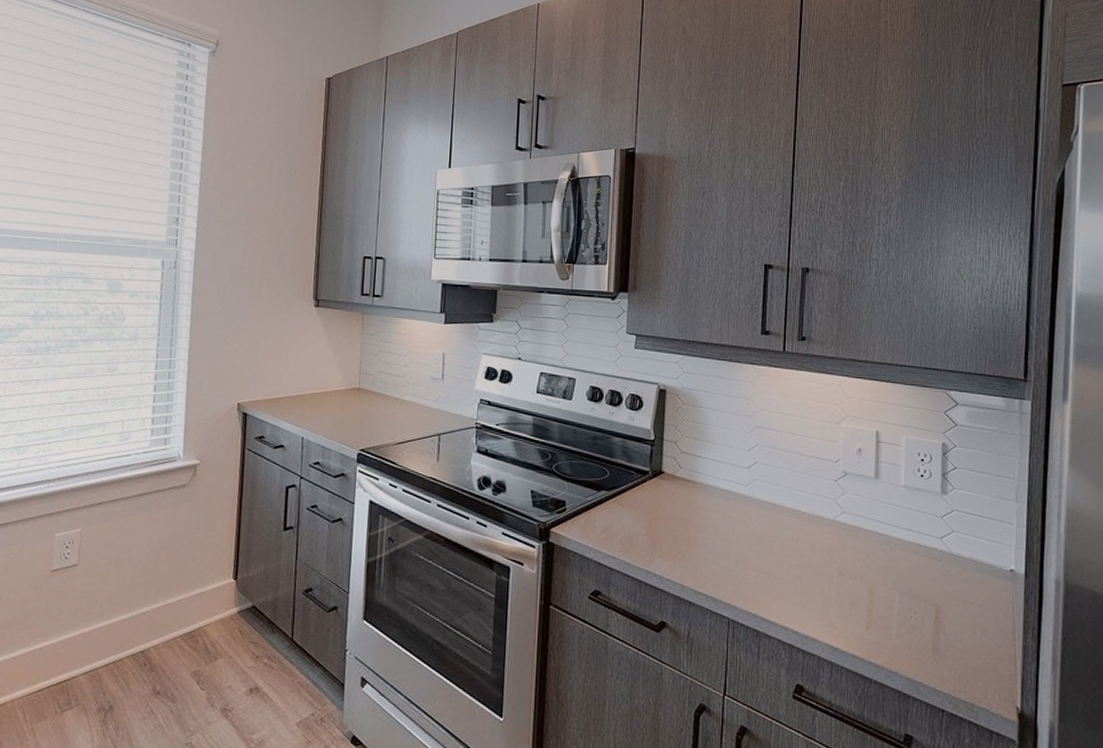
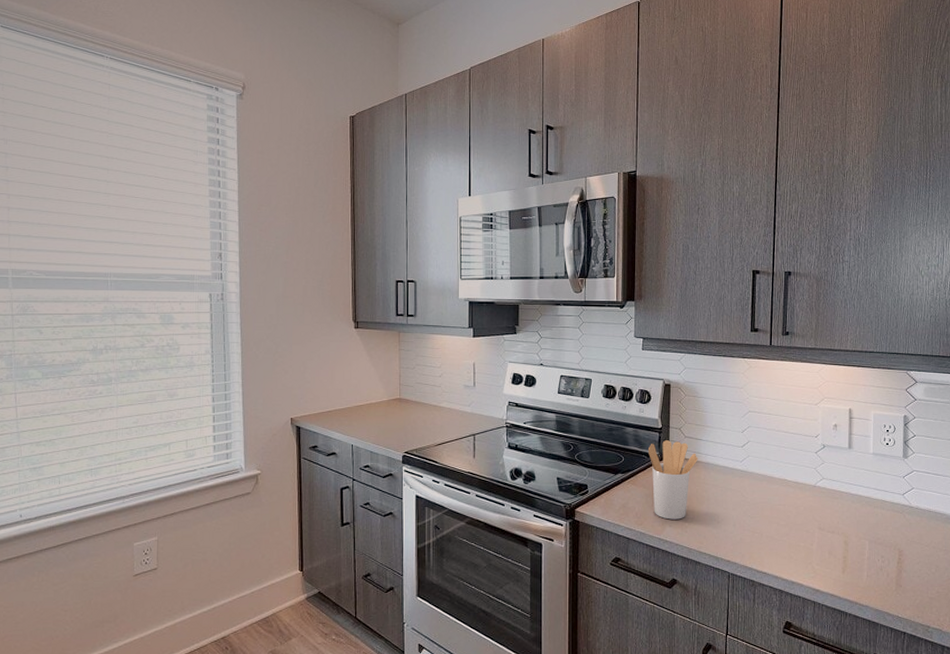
utensil holder: none [638,455,696,550] -> present [649,440,698,520]

